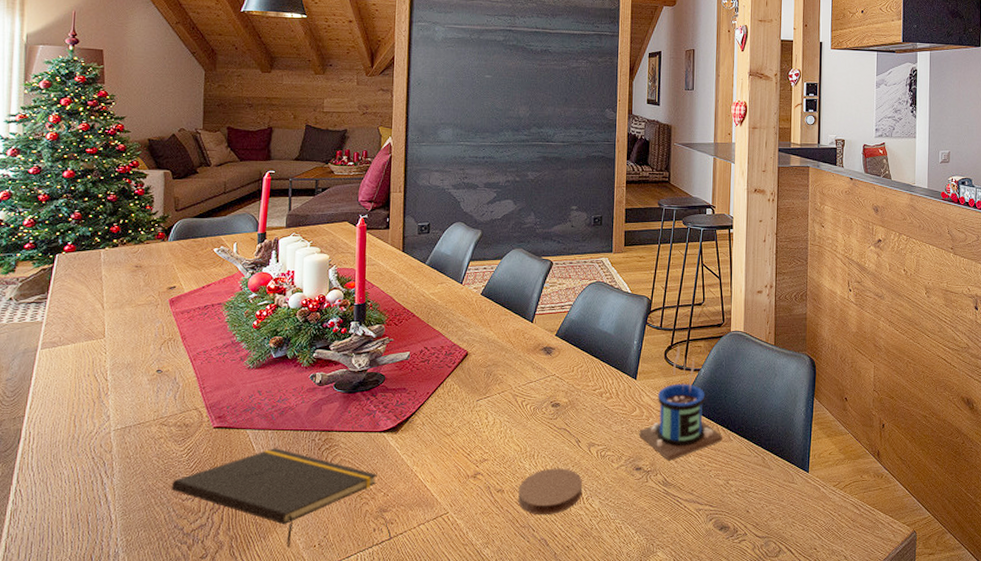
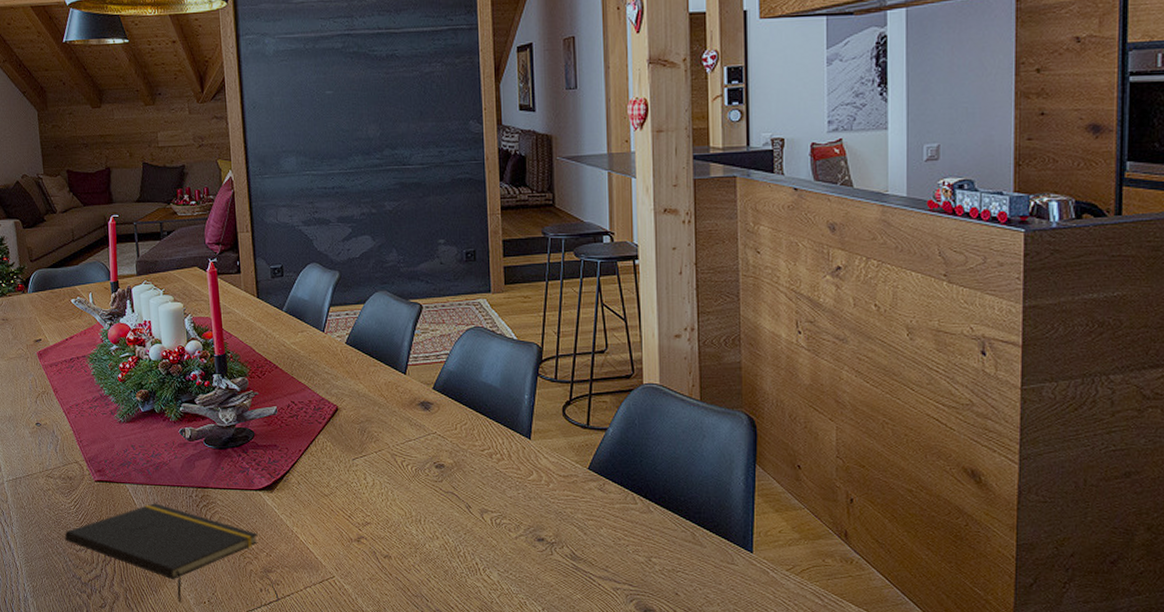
coaster: present [518,468,583,515] -> none [407,535,478,585]
mug: present [639,344,722,461] -> none [538,399,640,532]

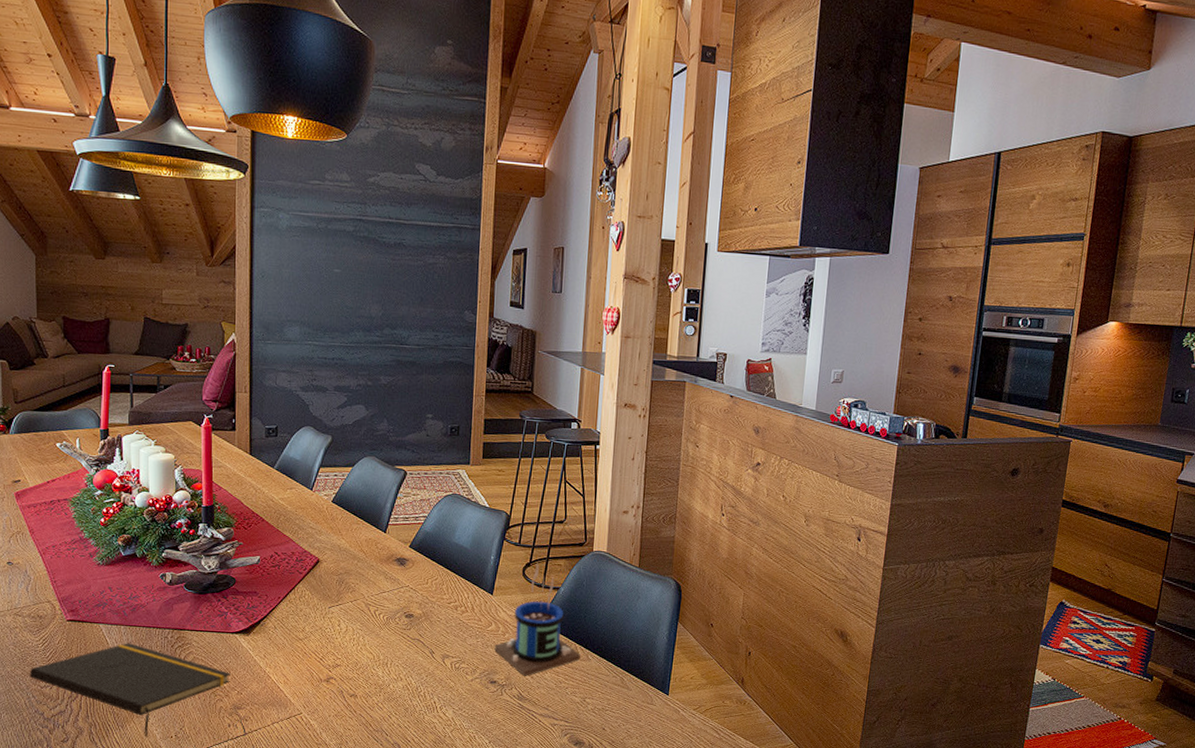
mug: none [538,399,640,532] -> present [494,562,580,676]

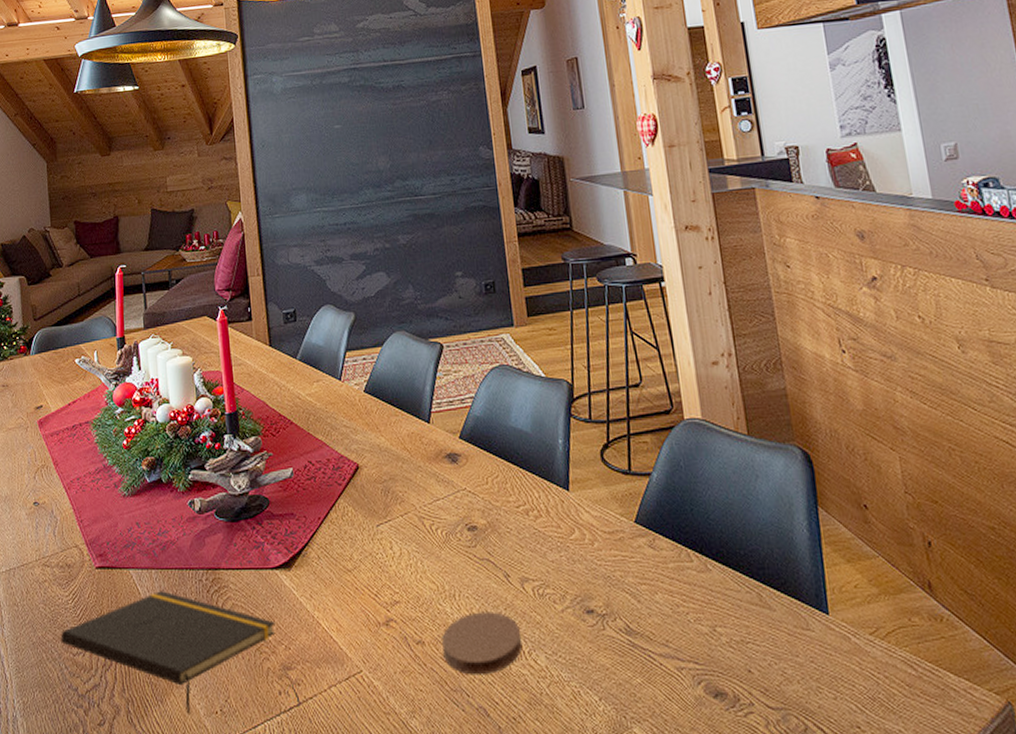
coaster: none [371,677,437,721] -> present [442,612,523,675]
mug: present [494,562,580,676] -> none [583,441,697,600]

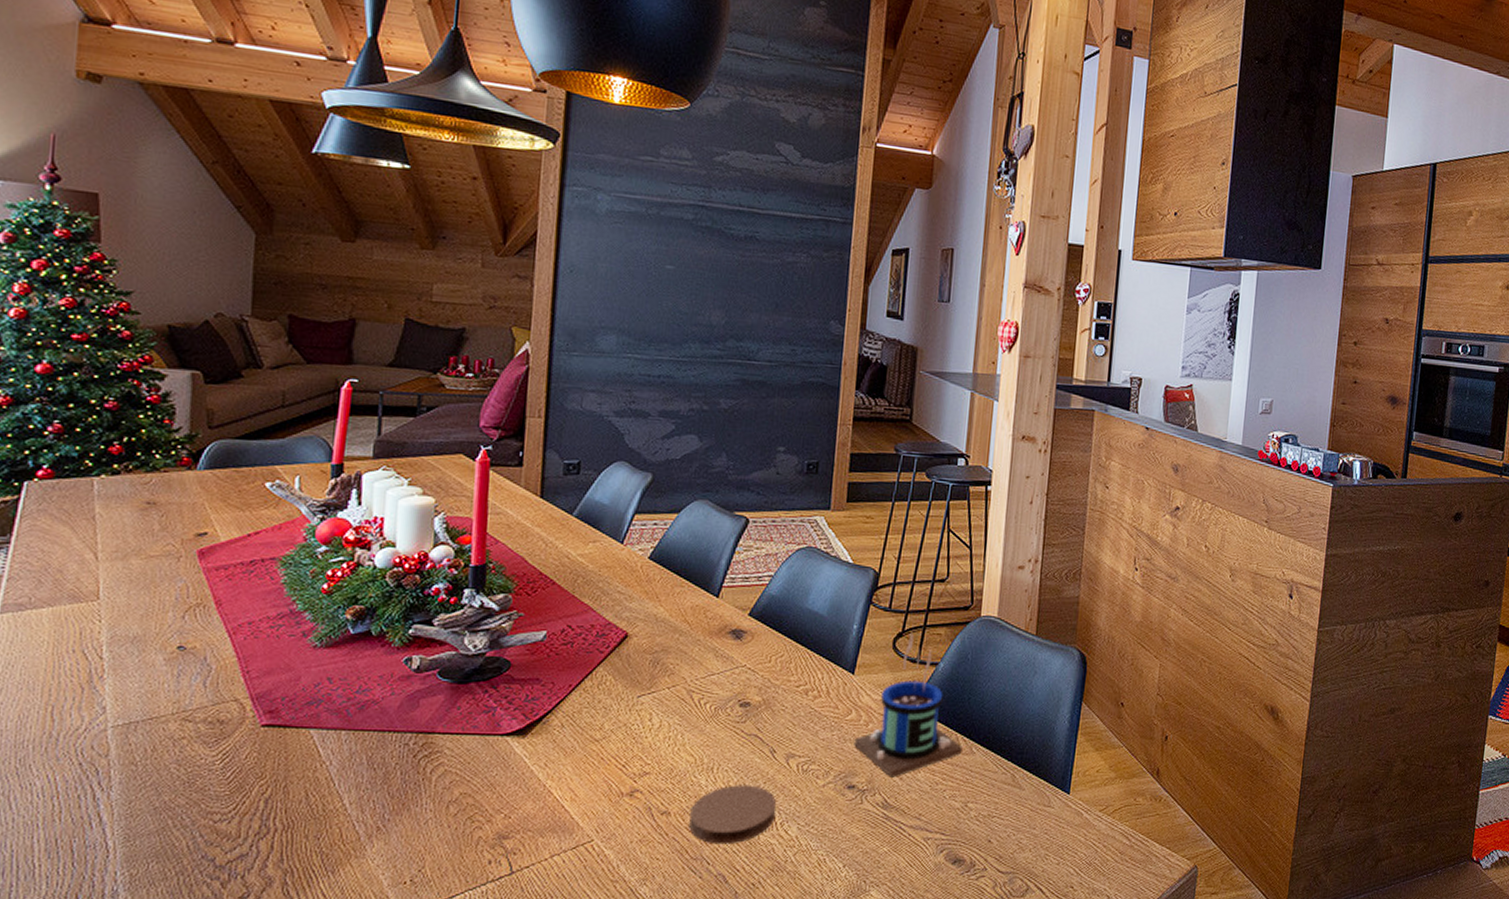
notepad: present [60,591,276,714] -> none [197,754,496,885]
mug: none [583,441,697,600] -> present [854,631,963,778]

